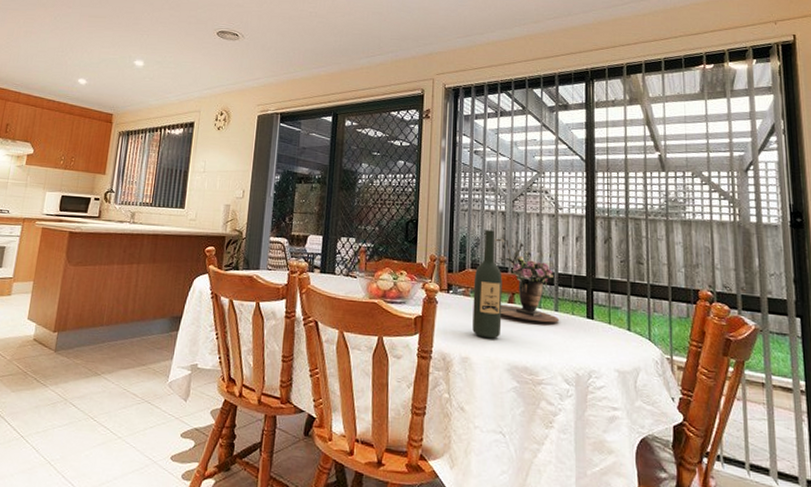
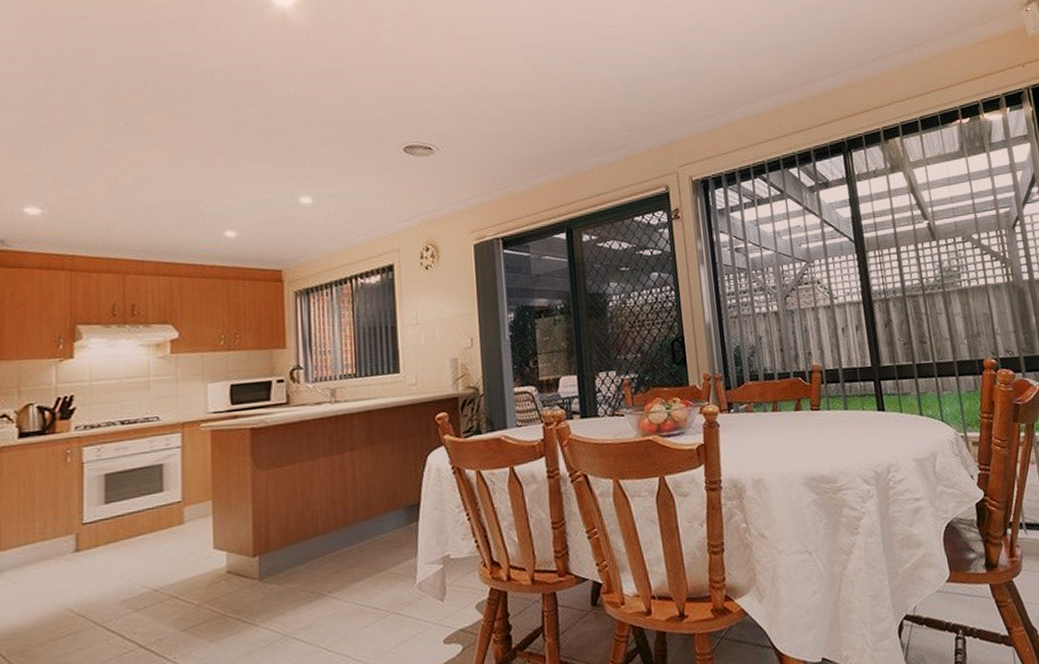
wine bottle: present [472,229,502,339] -> none [754,334,792,455]
flower arrangement: present [494,237,560,323] -> none [770,339,851,426]

